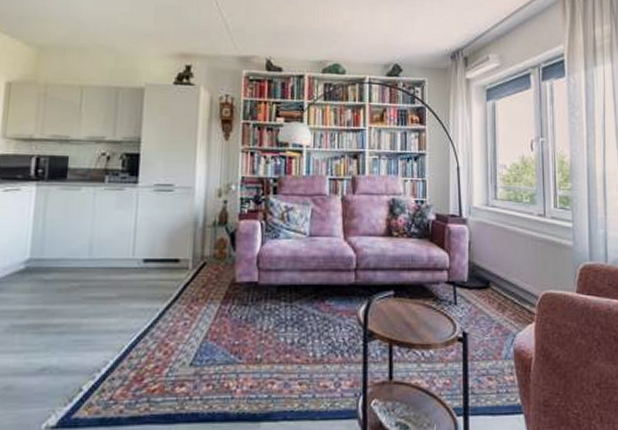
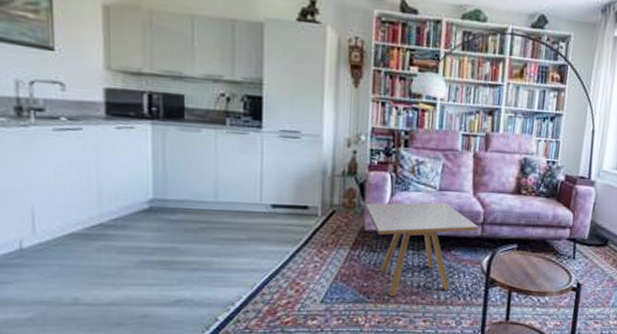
side table: none [236,248,352,356] -> present [365,202,479,297]

